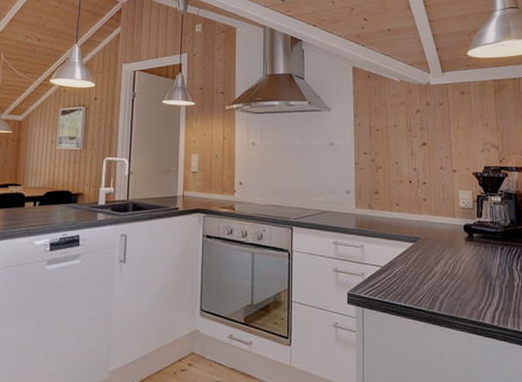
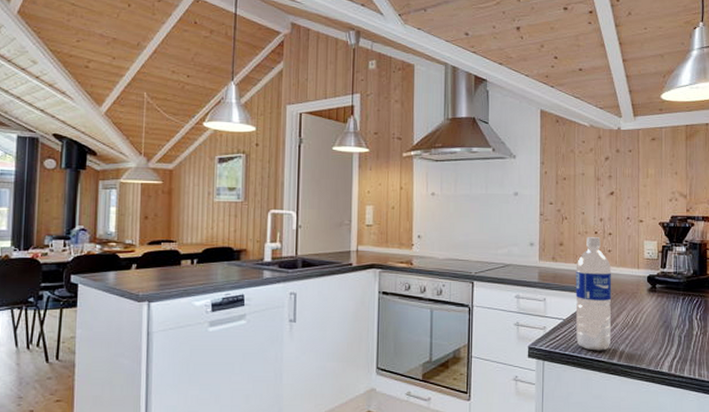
water bottle: none [392,186,430,300] -> present [575,237,612,351]

